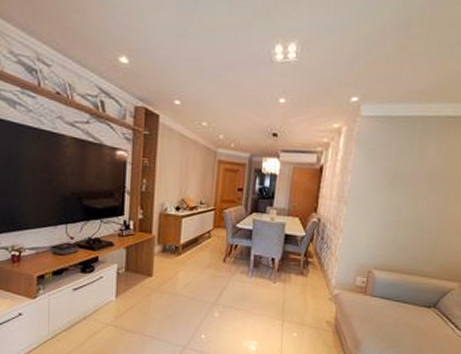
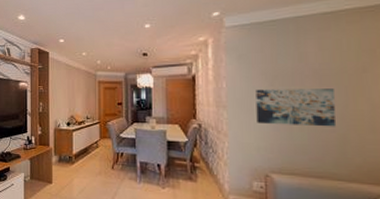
wall art: none [371,187,440,229] -> present [256,89,335,127]

